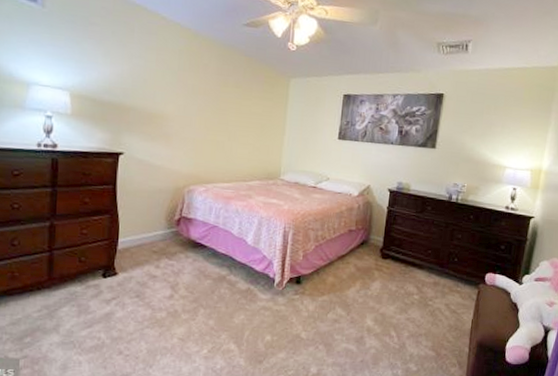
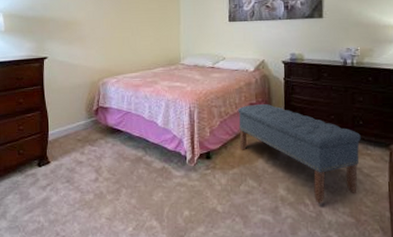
bench: none [332,231,454,336] -> present [238,104,361,204]

